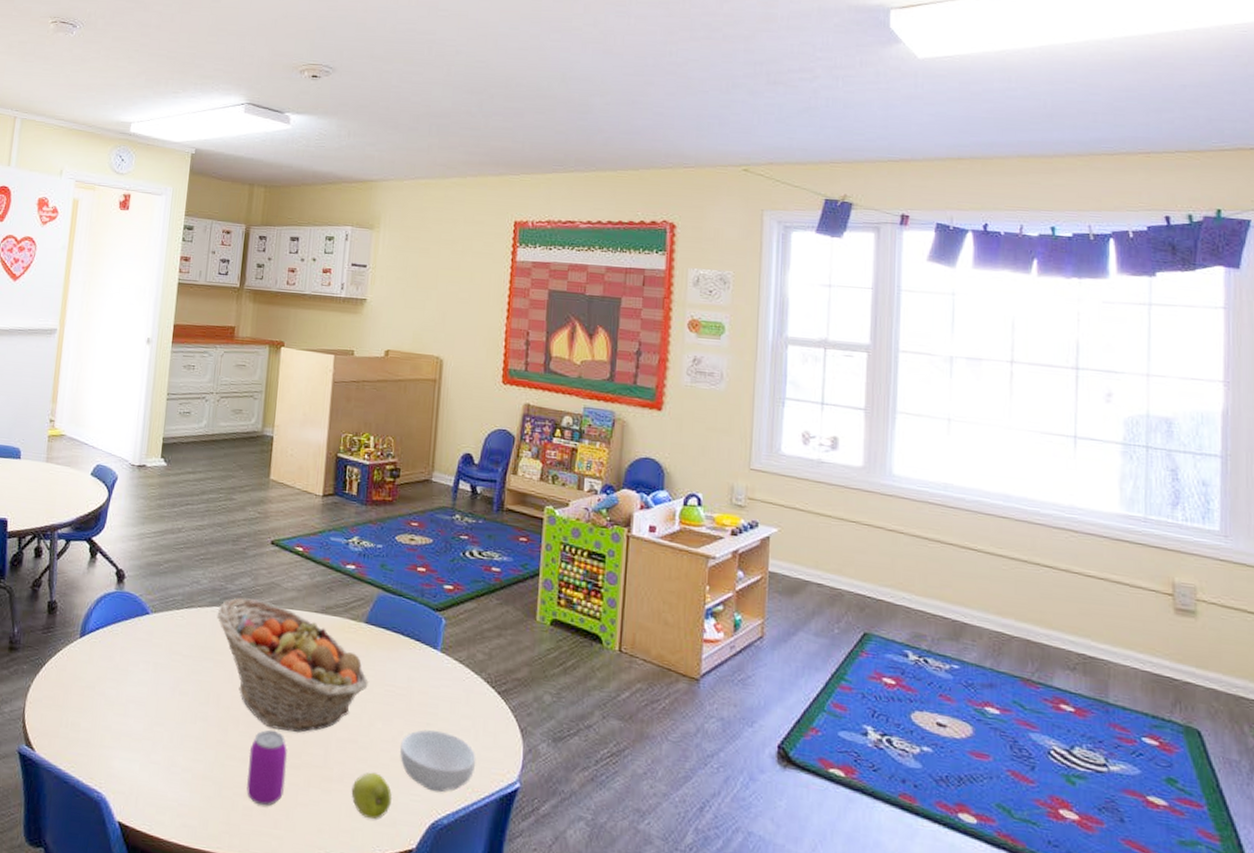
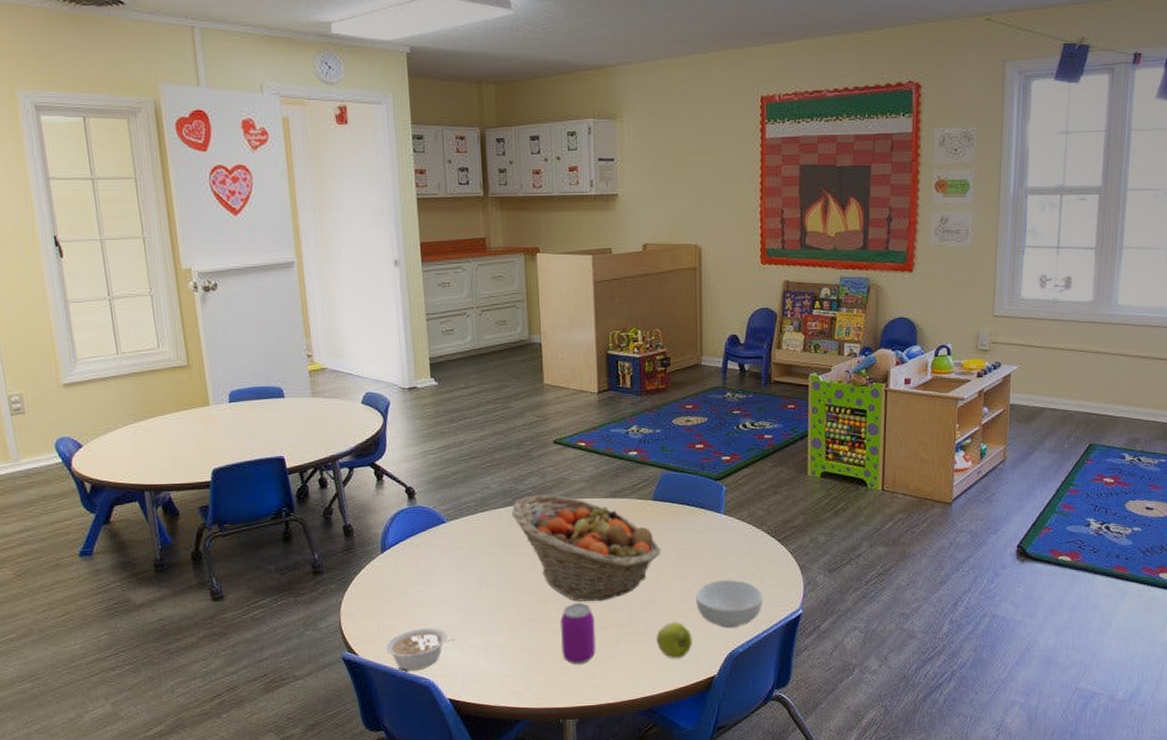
legume: none [64,730,137,781] -> present [385,627,455,671]

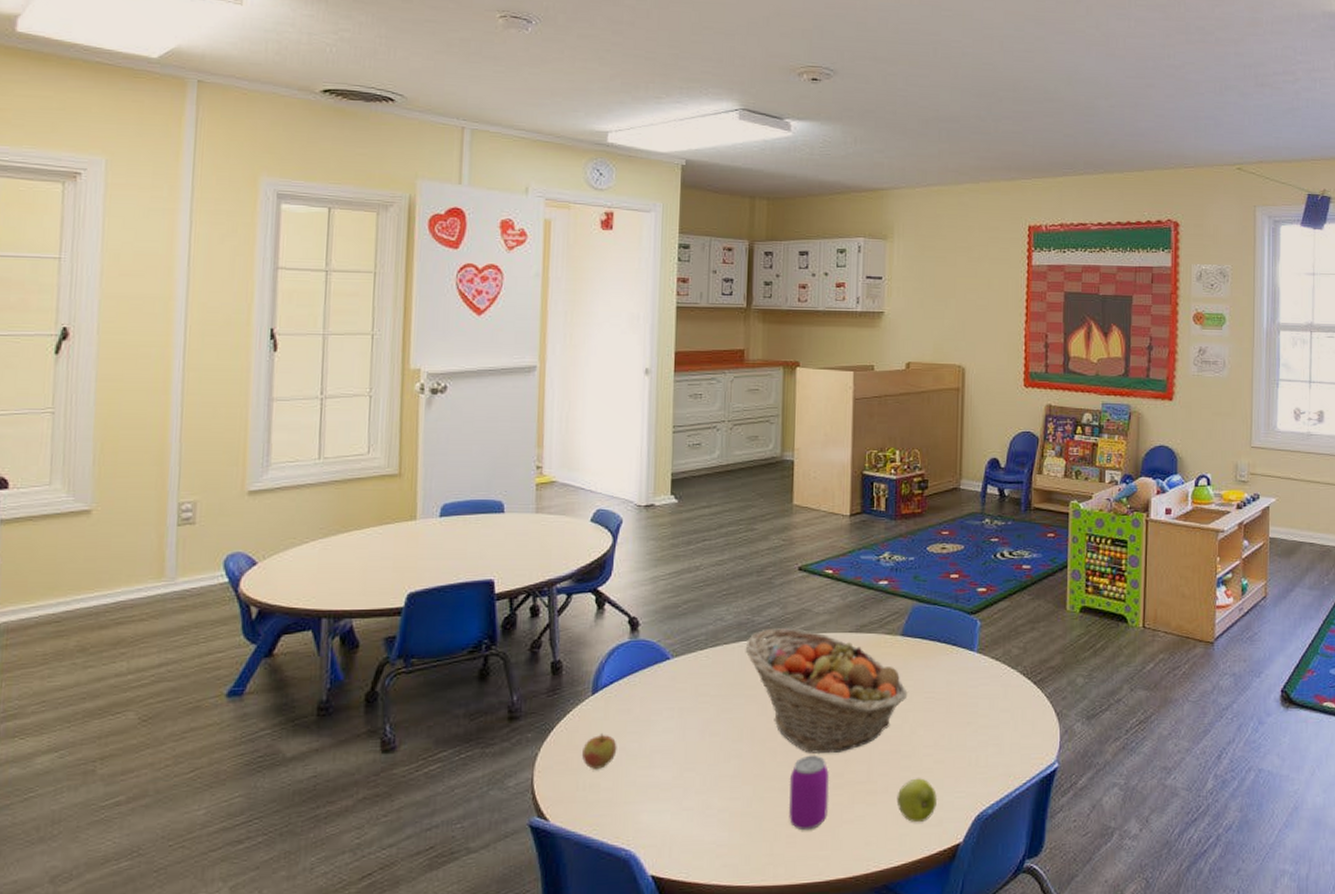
apple: none [379,584,409,614] -> present [582,732,617,769]
legume: present [385,627,455,671] -> none [583,785,667,840]
cereal bowl: present [695,580,763,629] -> none [942,728,1017,786]

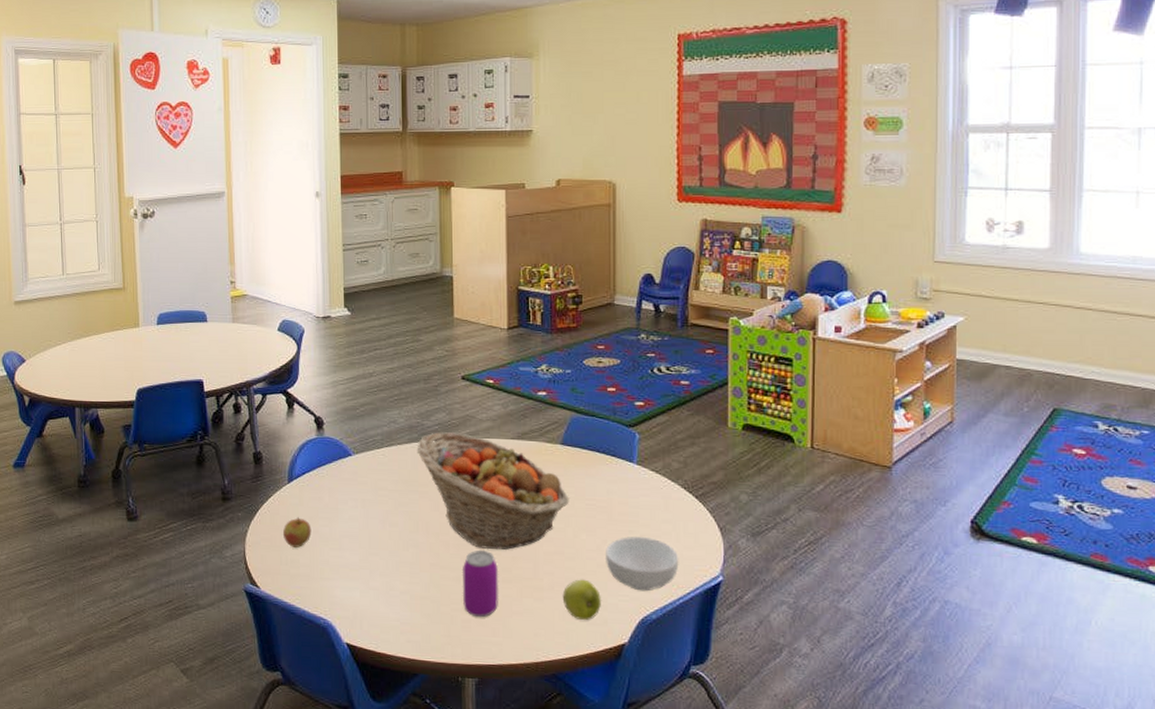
cereal bowl: none [942,728,1017,786] -> present [605,537,679,592]

